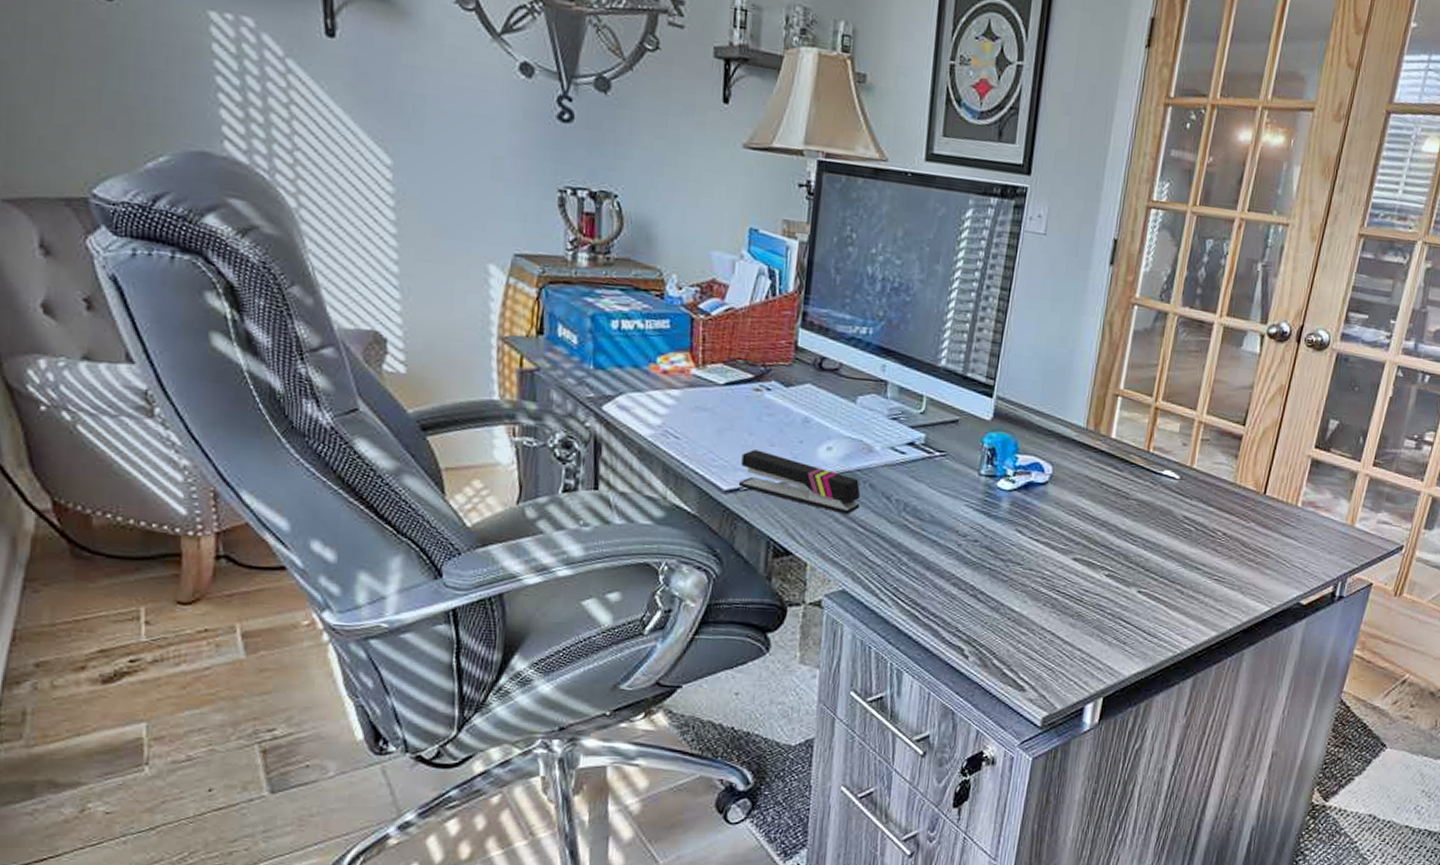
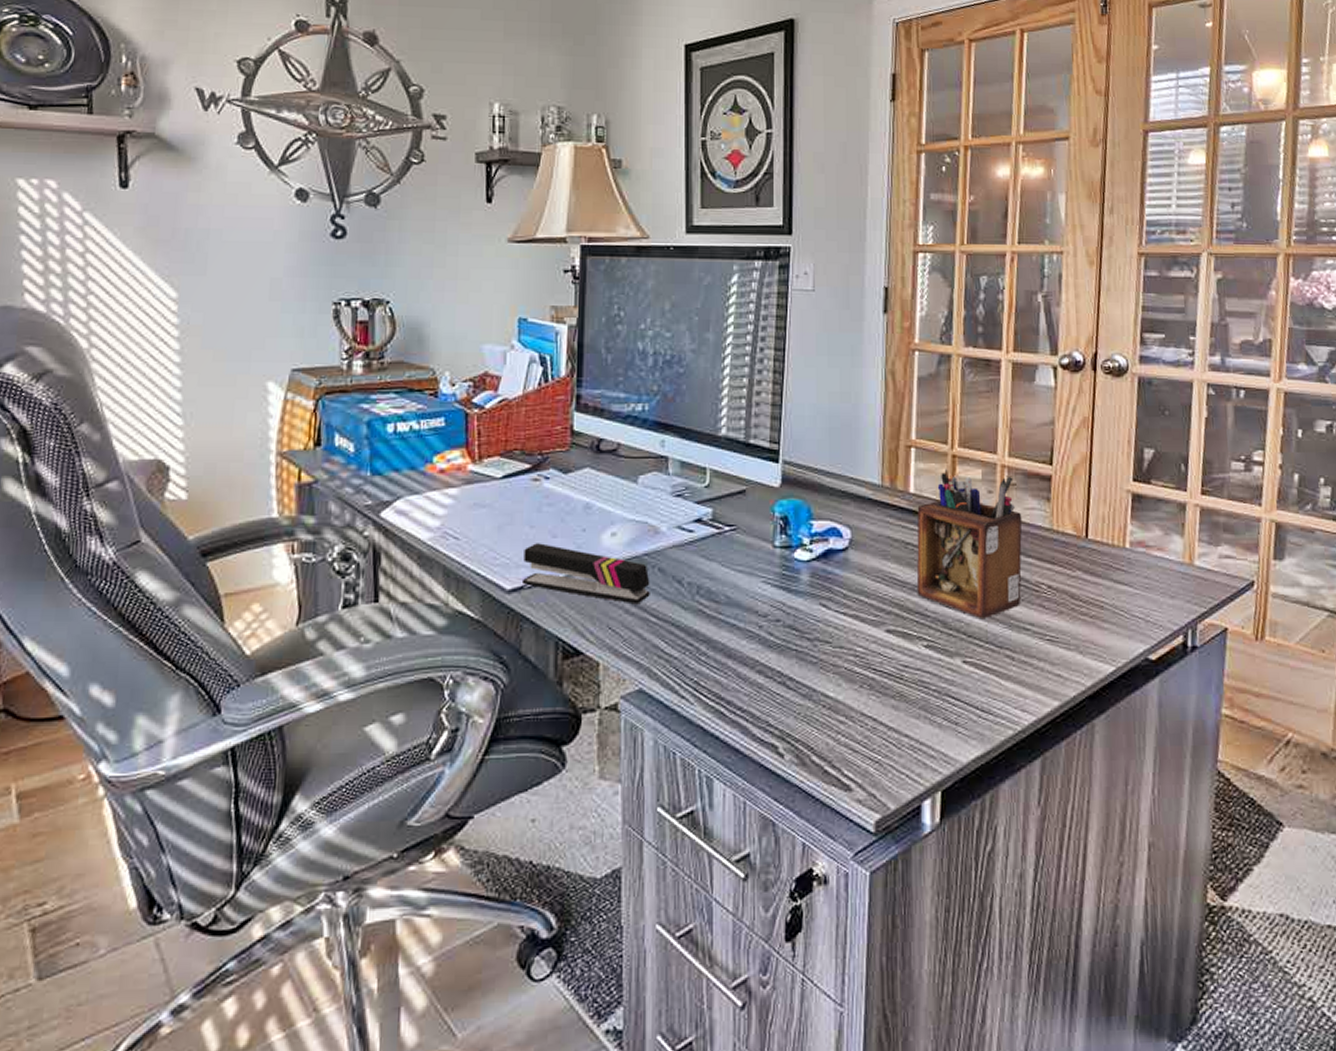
desk organizer: none [1105,418,1211,557] -> present [916,468,1023,620]

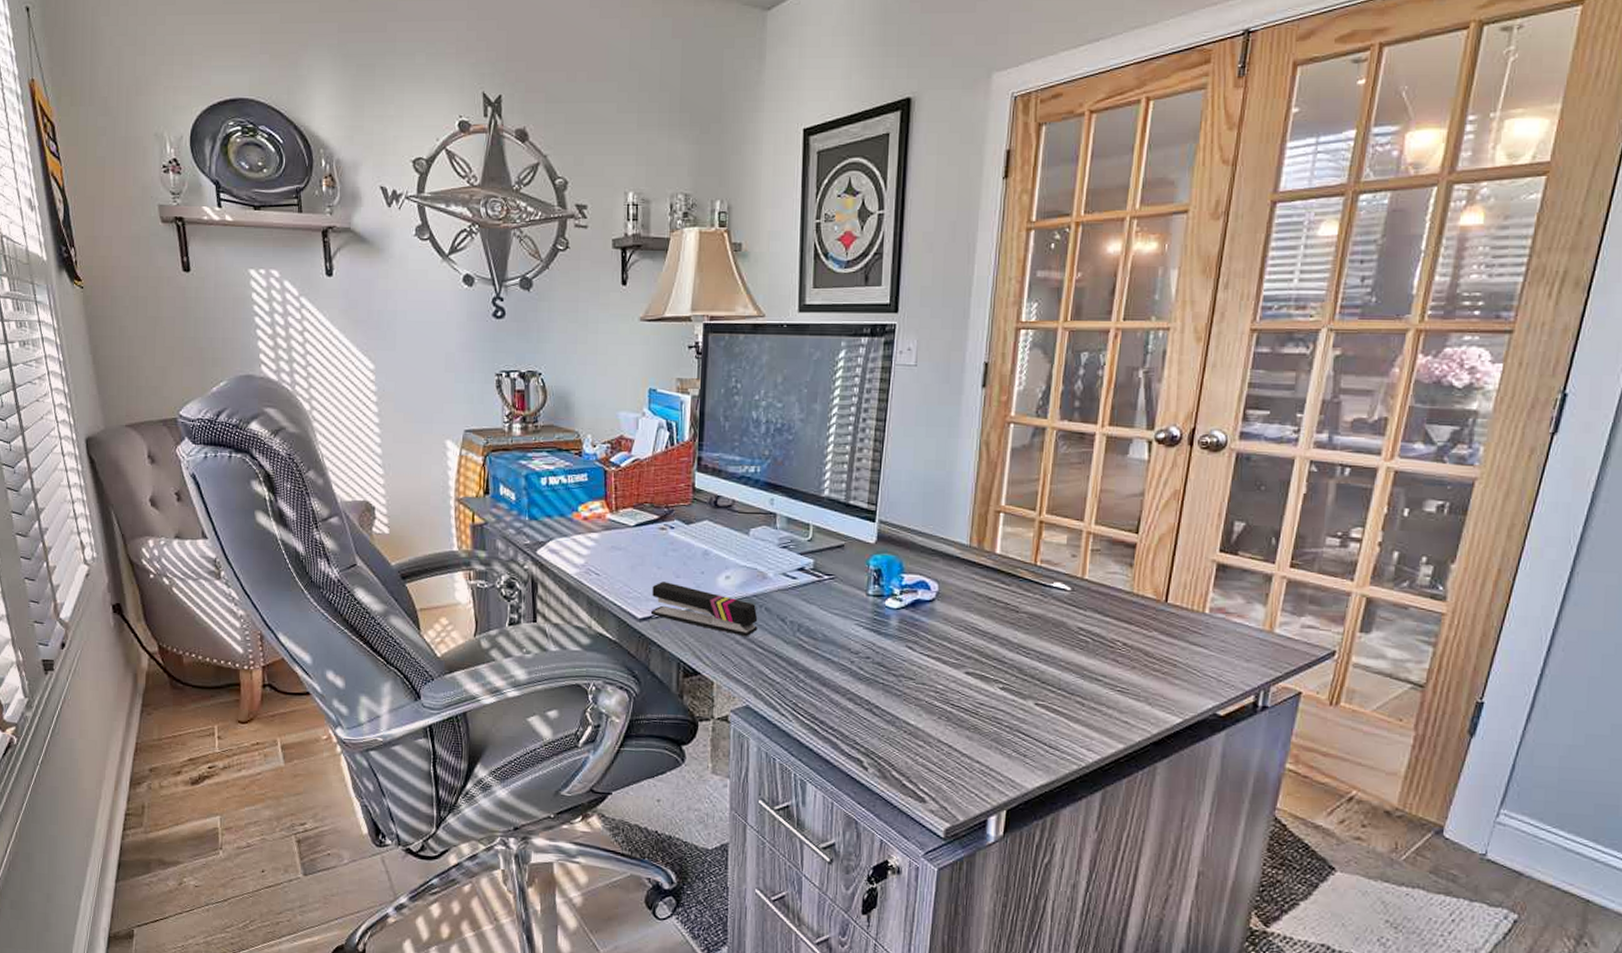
desk organizer: present [916,468,1023,620] -> none [996,532,1104,669]

